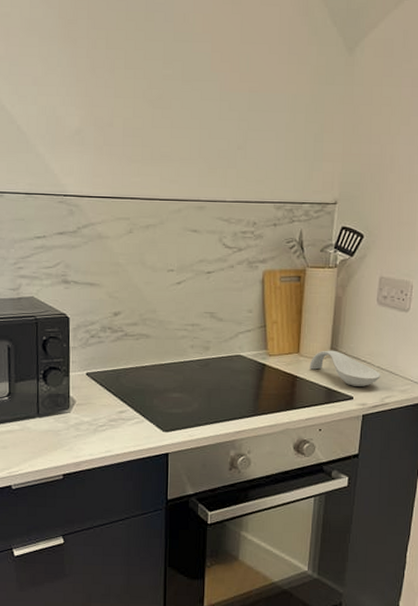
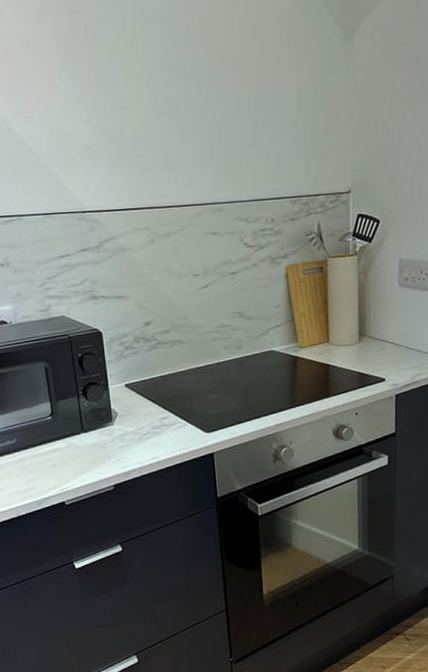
spoon rest: present [309,350,380,386] -> none [340,335,409,368]

